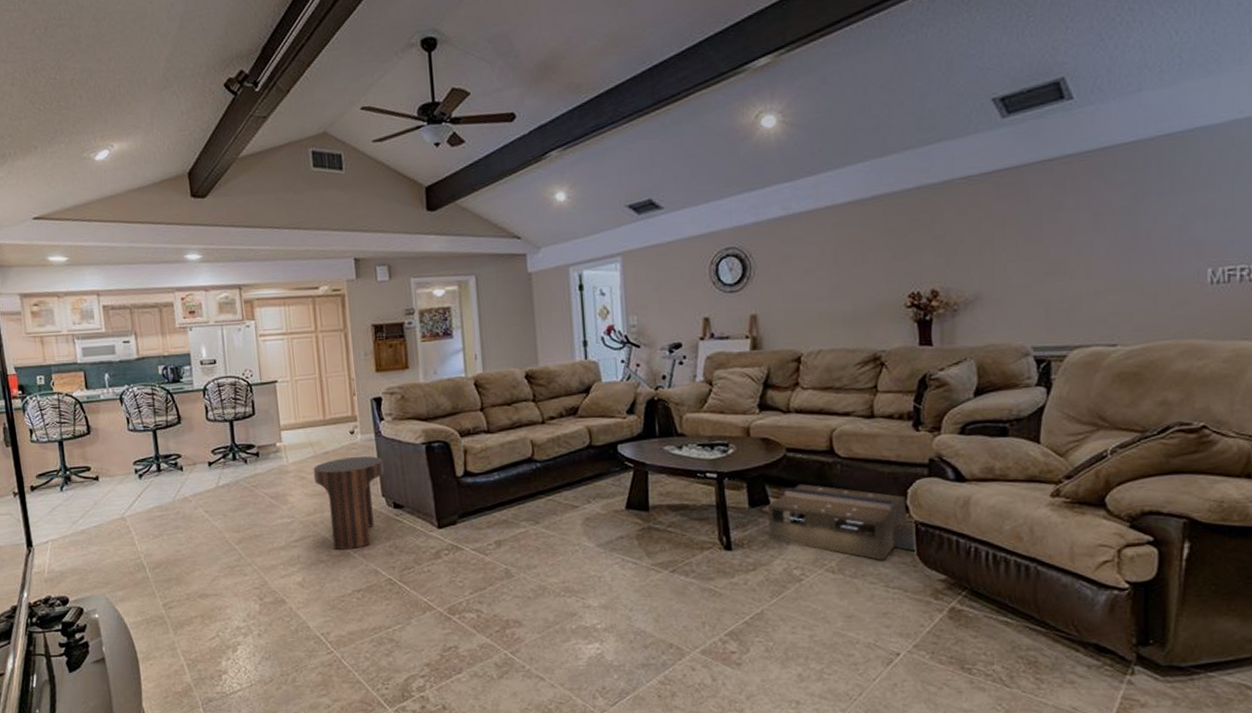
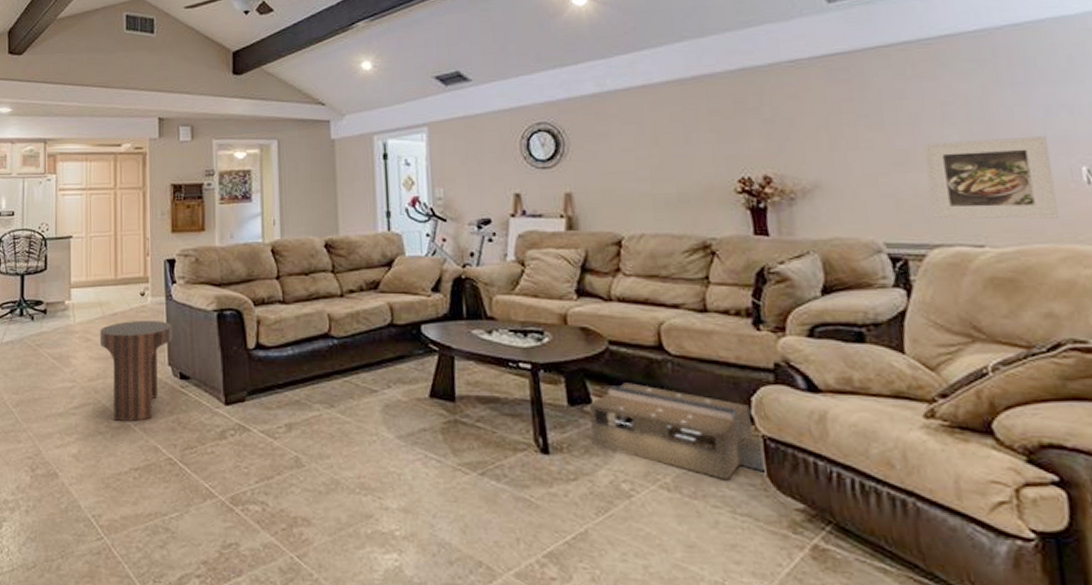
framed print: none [1075,241,1182,323] -> present [923,135,1058,219]

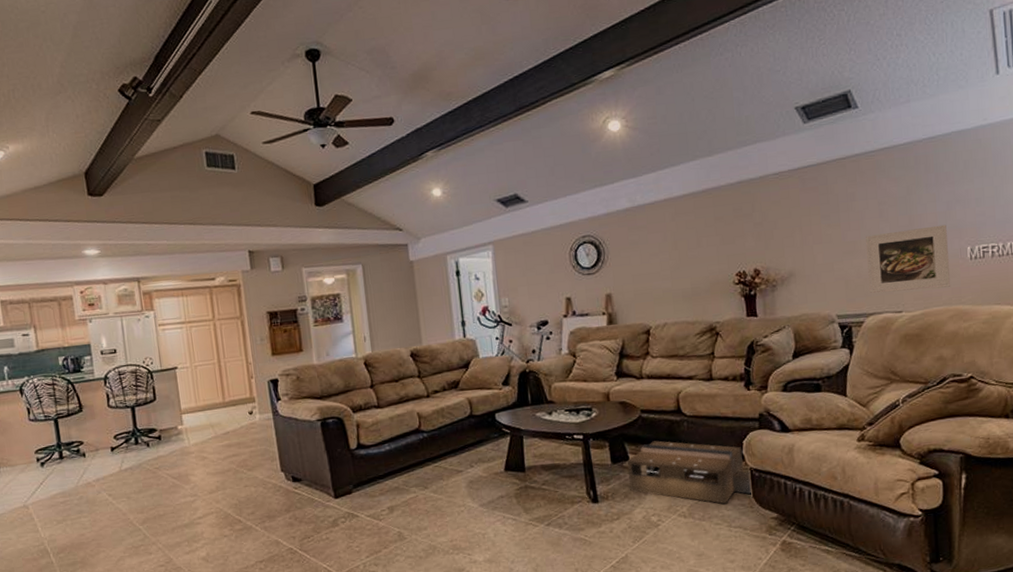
side table: present [99,320,172,421] -> none [214,434,282,524]

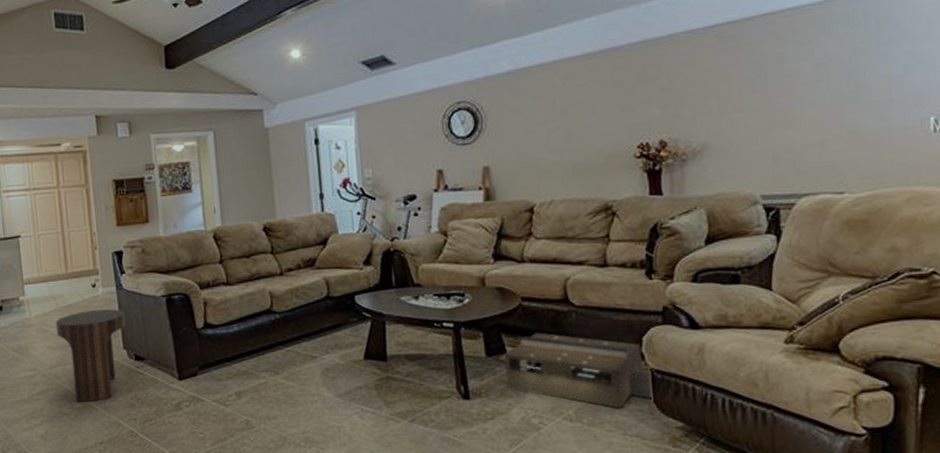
side table: none [214,434,282,524] -> present [55,309,125,402]
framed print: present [866,224,950,294] -> none [799,90,907,171]

